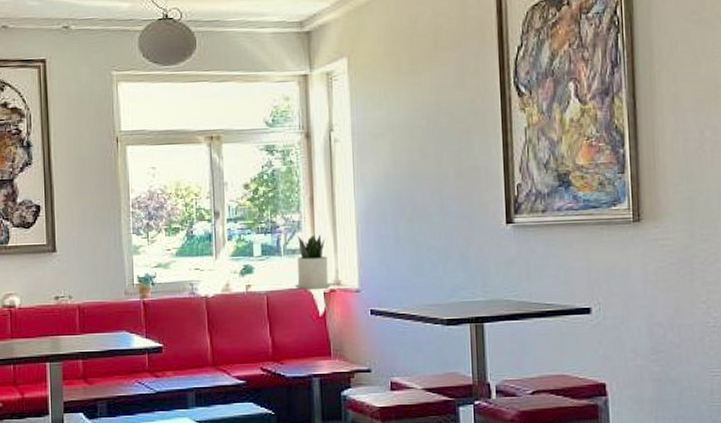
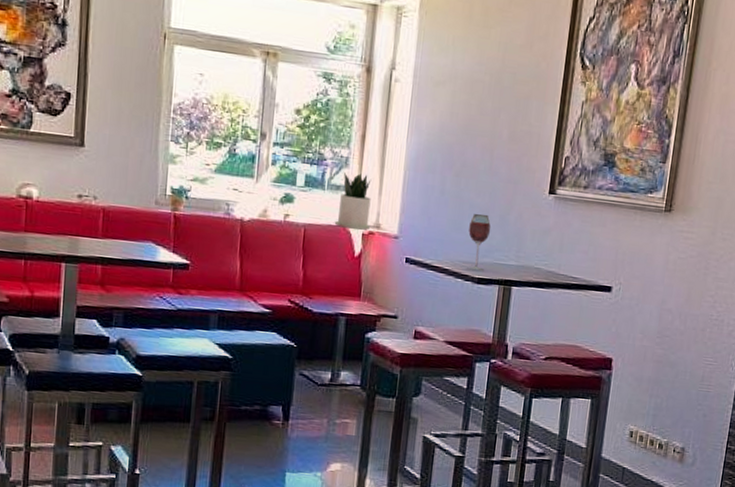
wineglass: none [430,254,453,313] -> present [467,213,491,272]

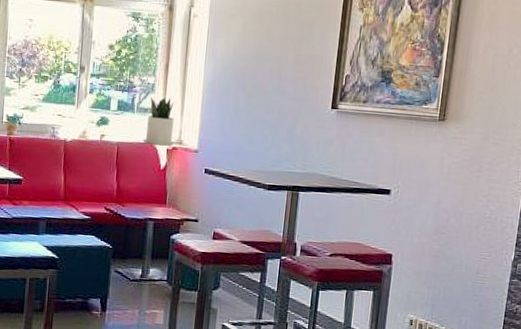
wineglass: present [467,213,491,272] -> none [259,128,280,179]

